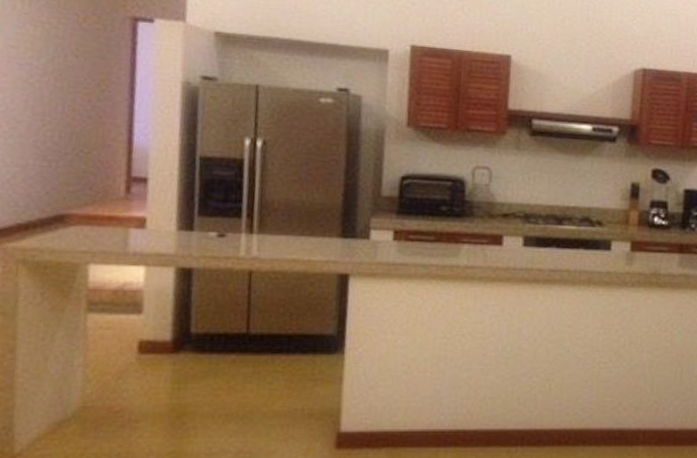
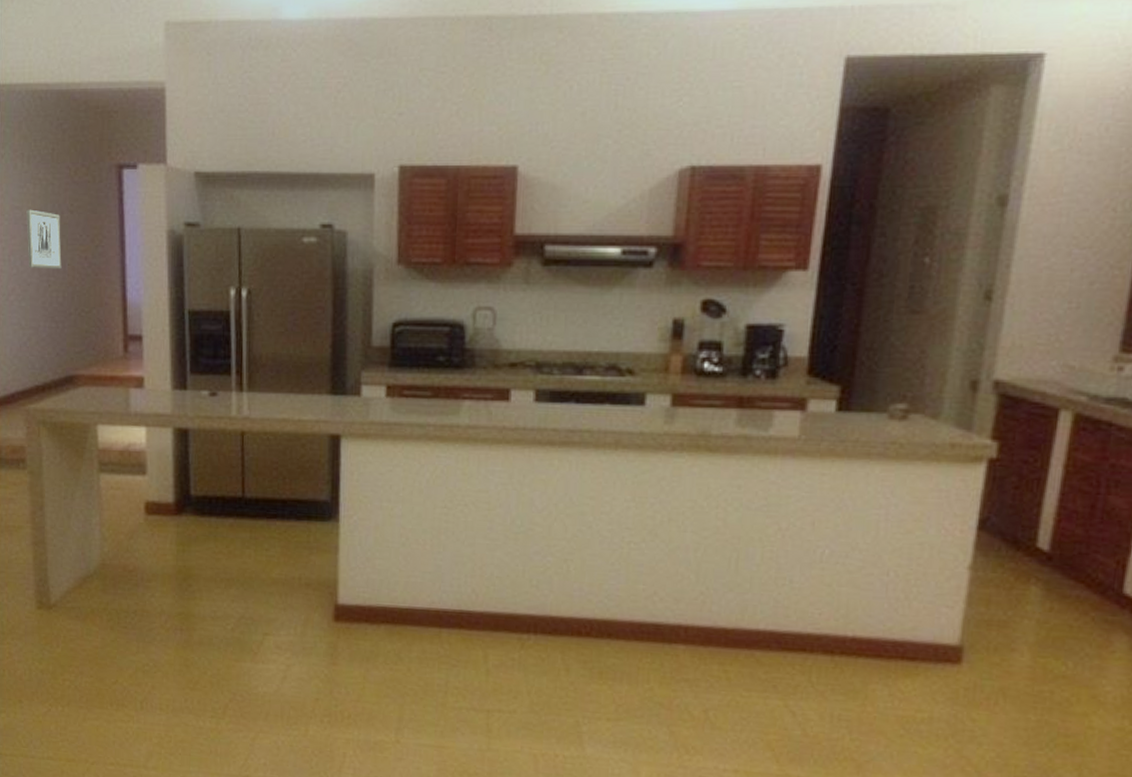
wall art: none [20,49,63,110] -> present [26,209,62,269]

